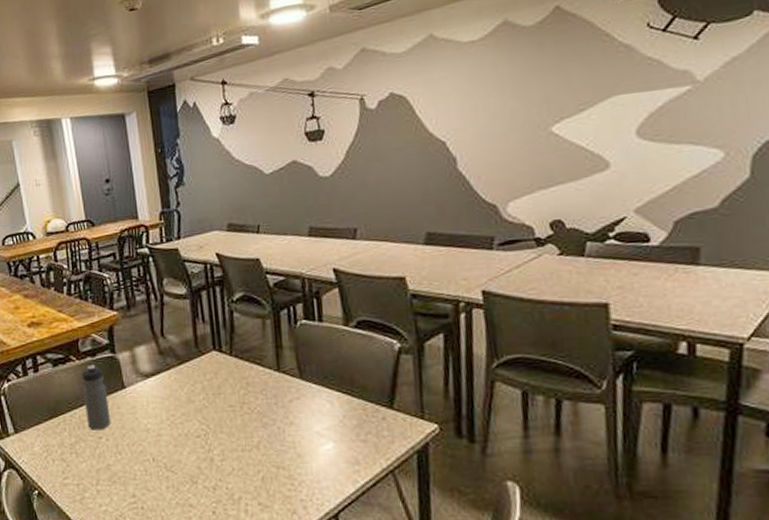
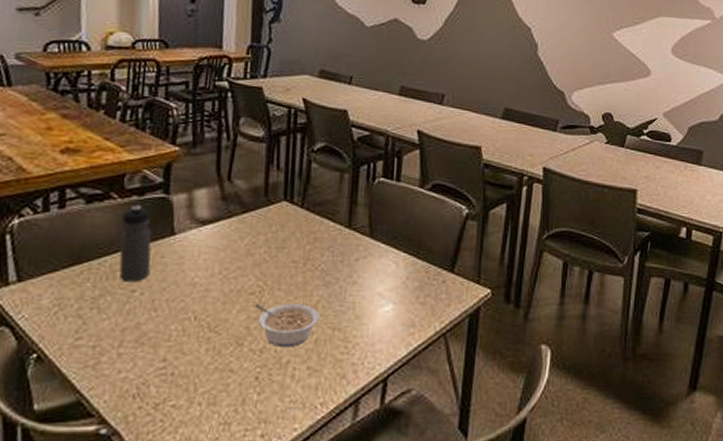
legume: none [202,444,263,485] -> present [254,303,320,348]

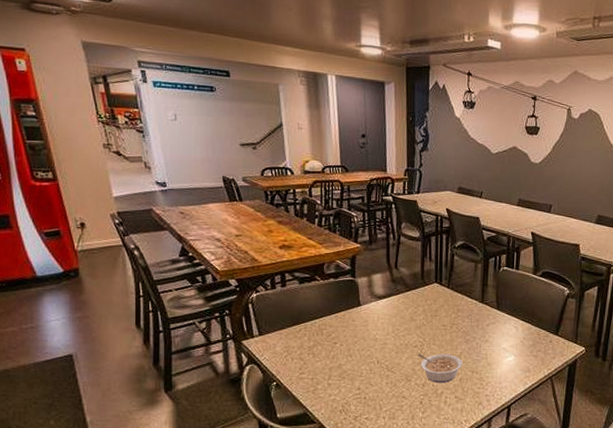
water bottle: present [119,206,152,282] -> none [324,286,346,337]

